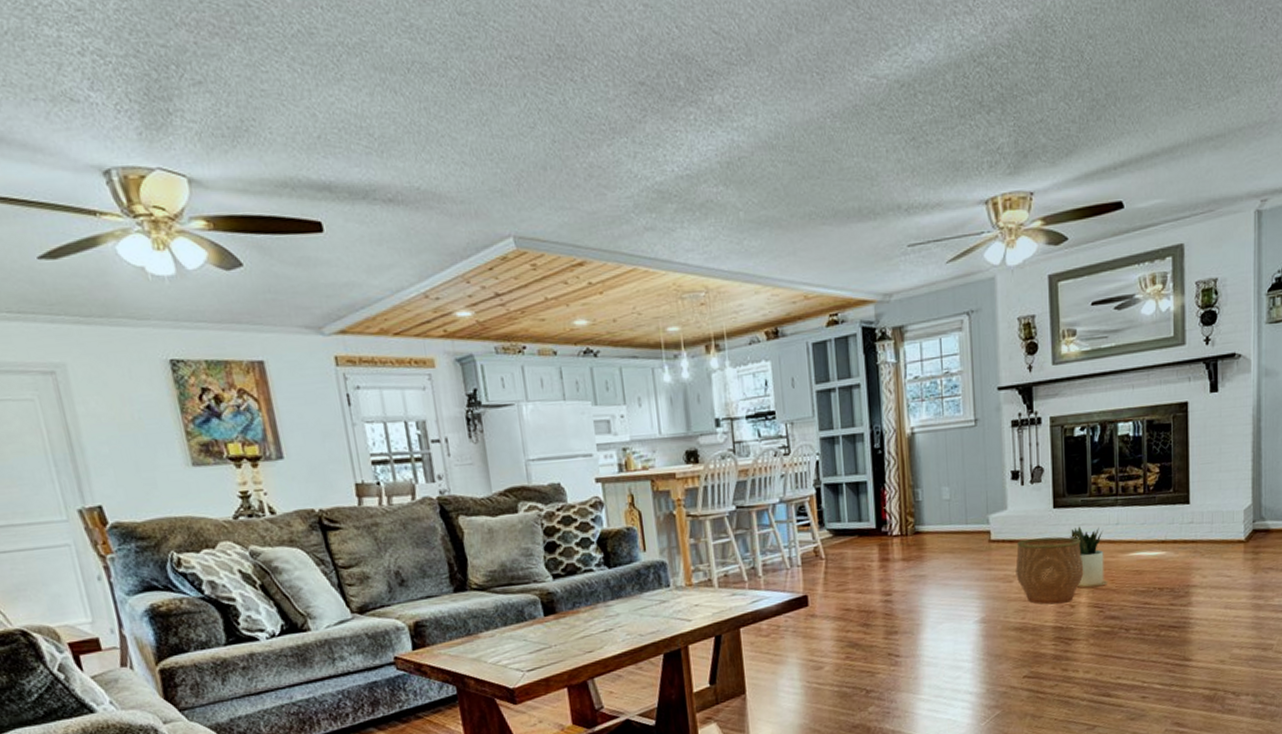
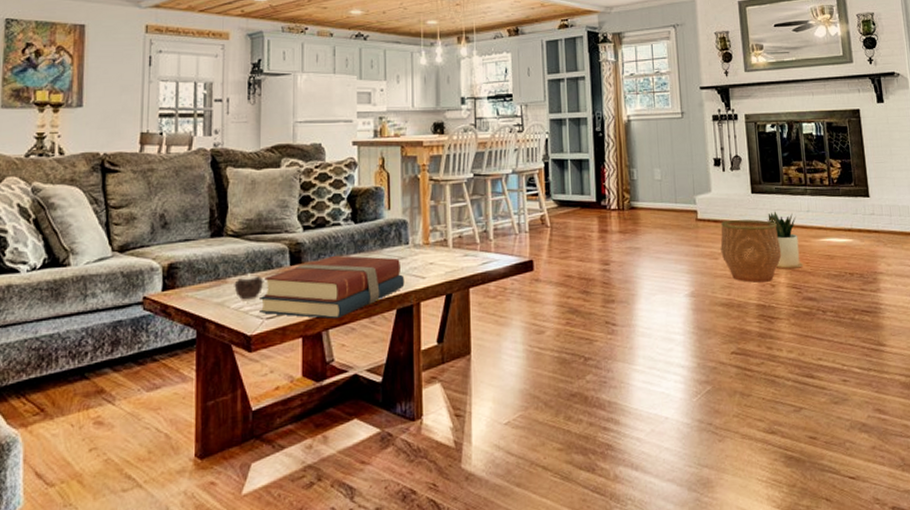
candle: none [487,627,519,656] -> present [234,274,264,302]
books: none [517,601,670,668] -> present [260,255,405,319]

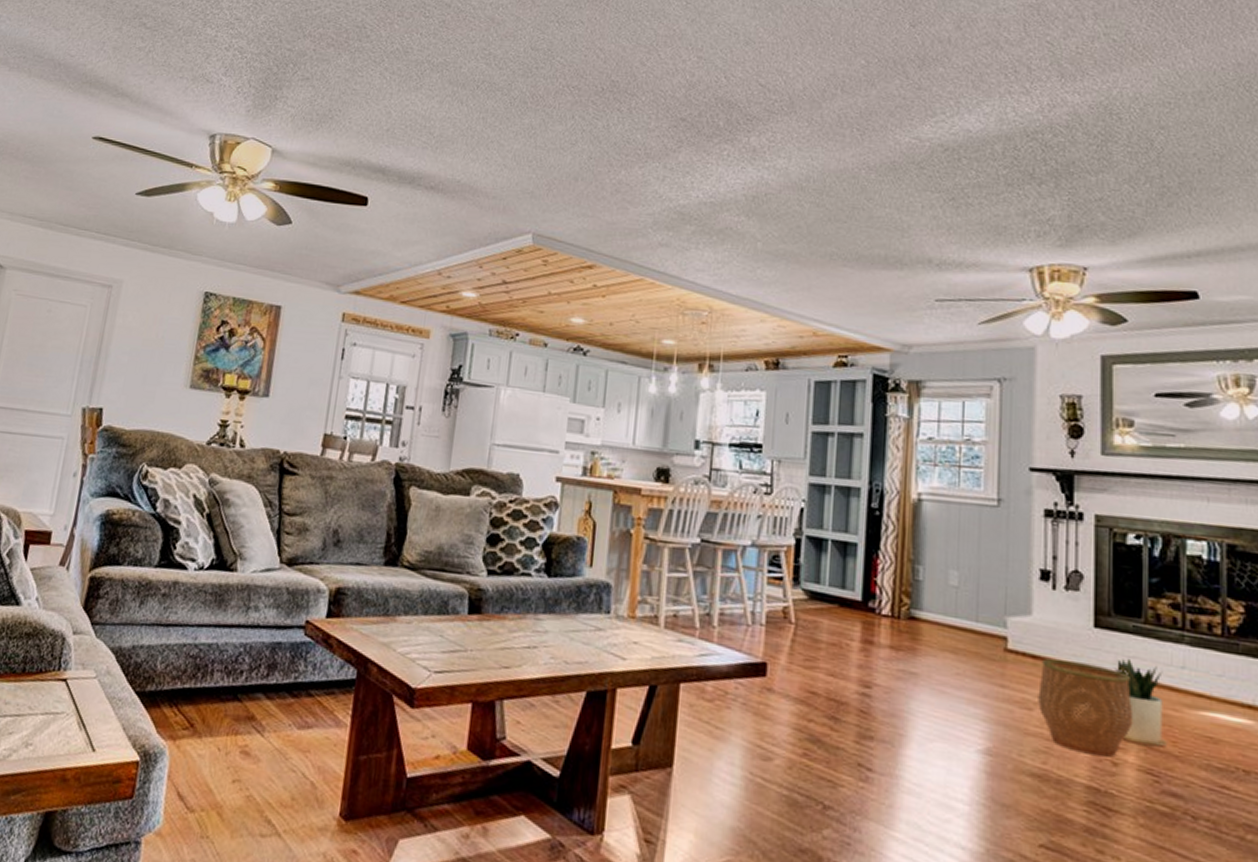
candle: present [234,274,264,302] -> none [403,615,437,648]
books: present [260,255,405,319] -> none [428,611,601,689]

